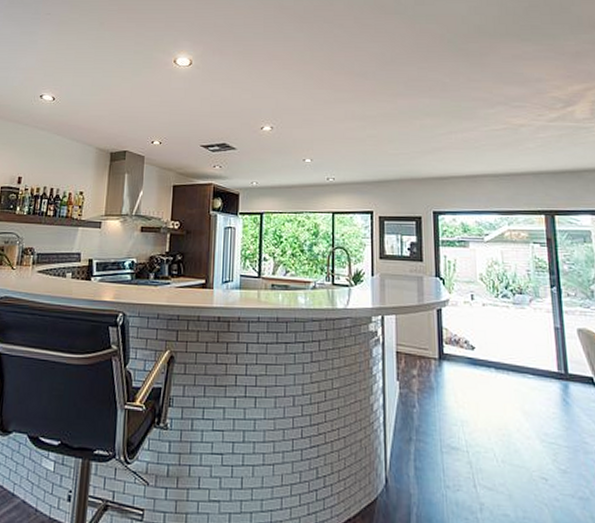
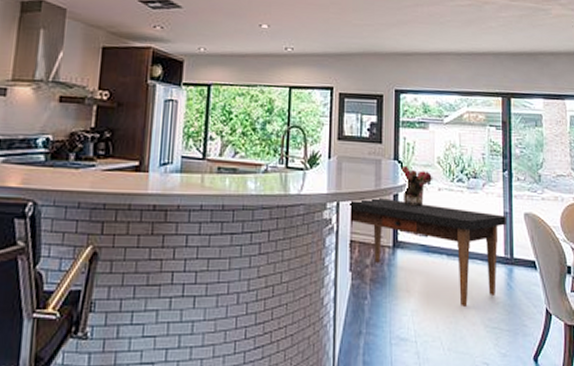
dining table: none [394,311,558,420] -> present [349,196,506,306]
bouquet: none [442,282,477,322] -> present [400,165,433,207]

